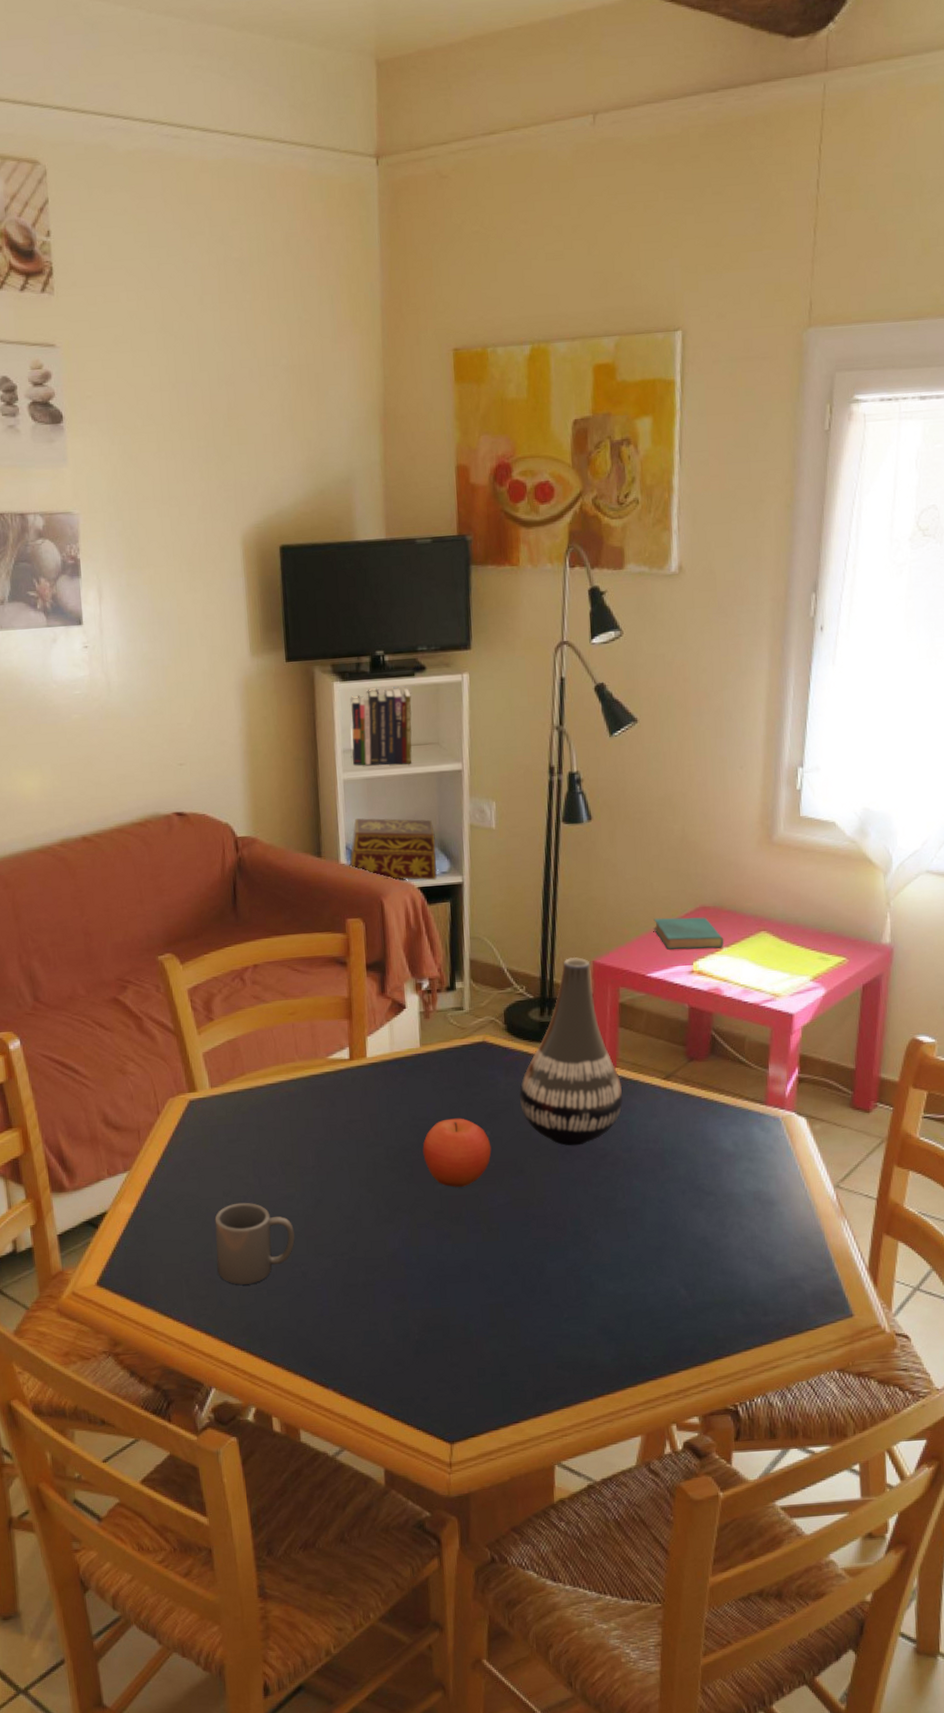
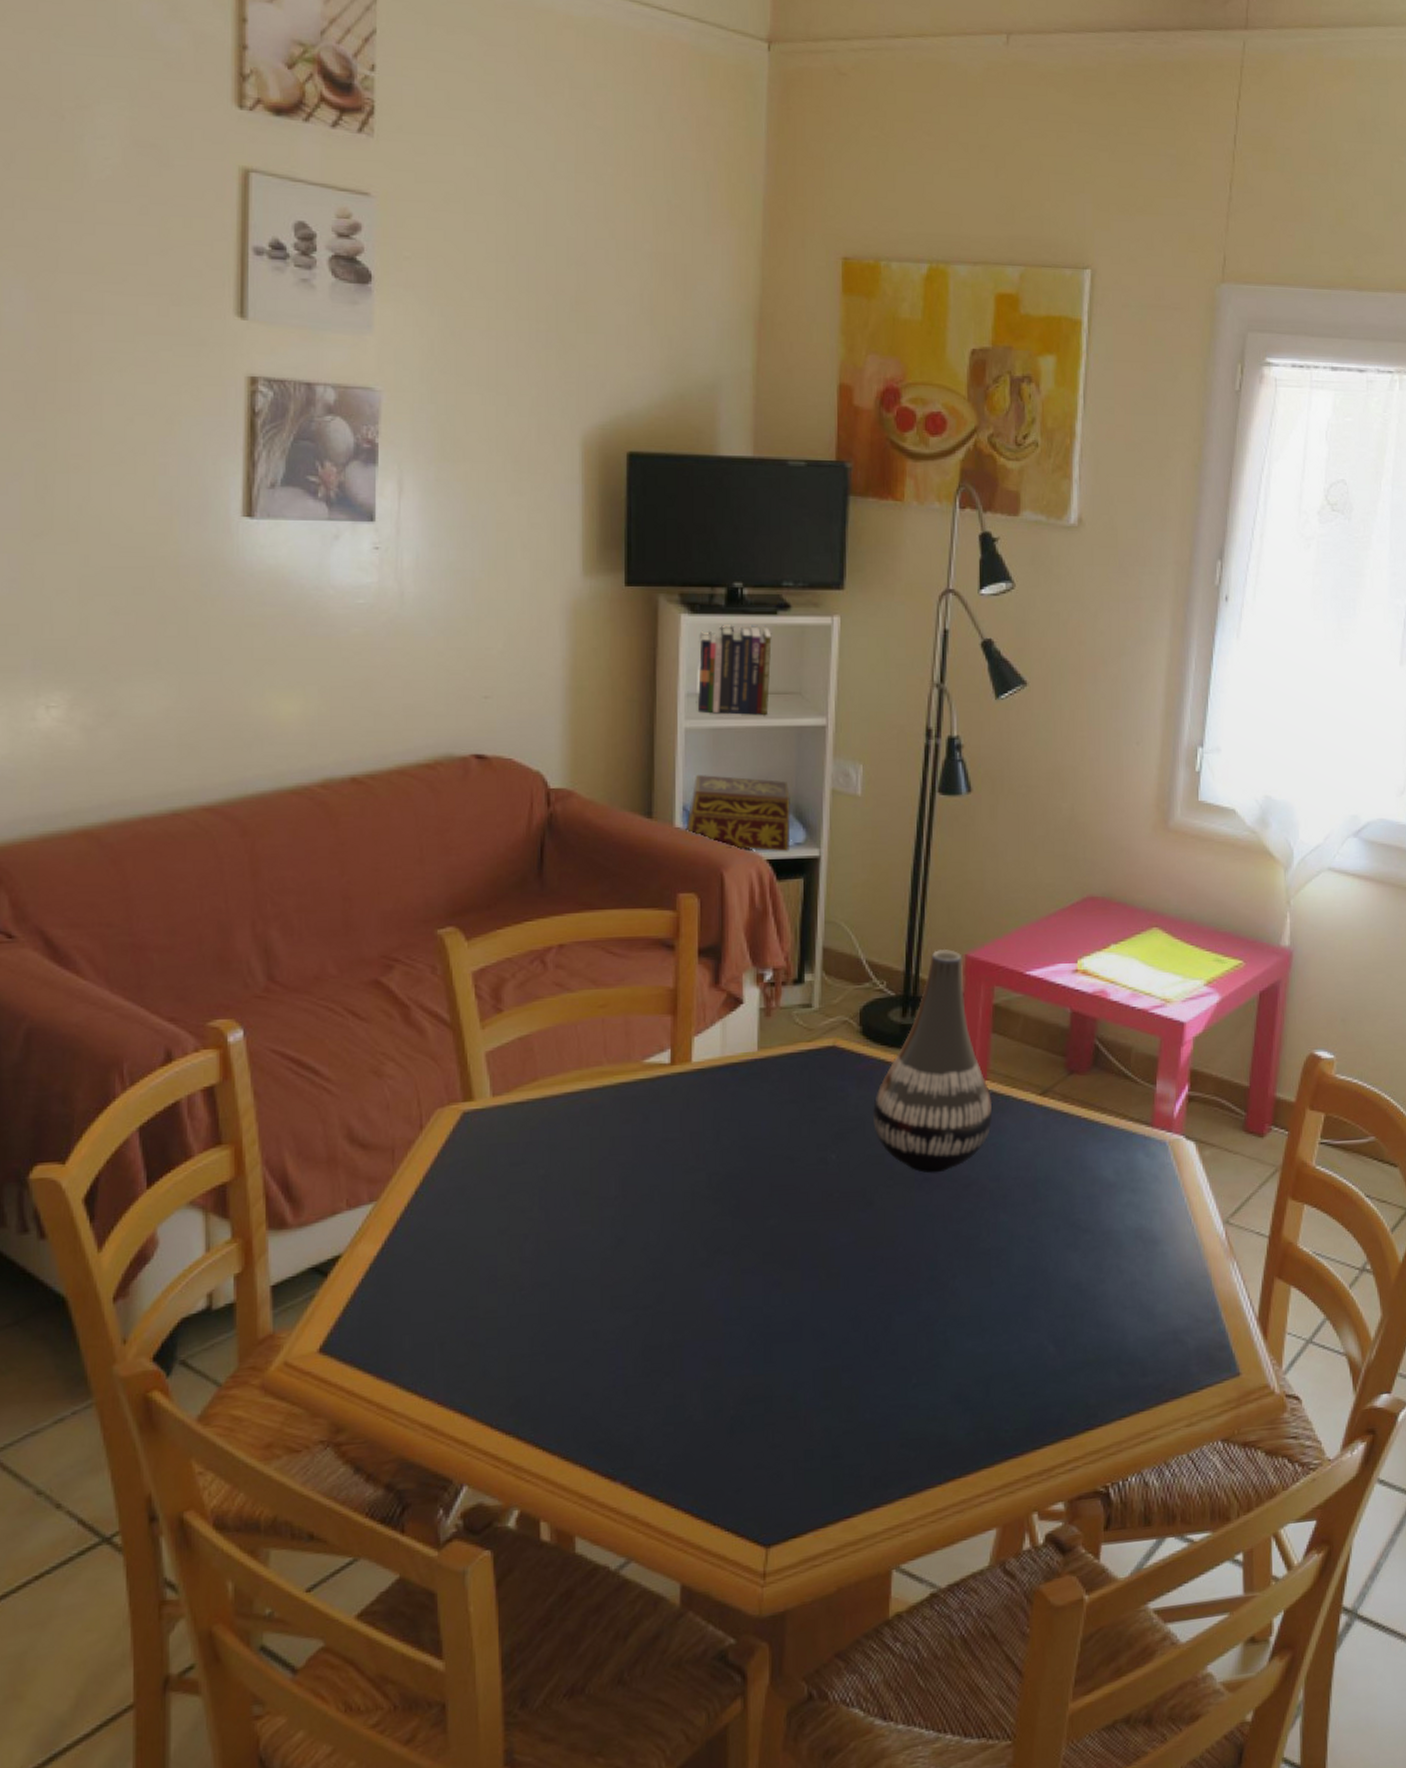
mug: present [214,1202,296,1285] -> none [483,1242,587,1349]
fruit: present [422,1118,492,1187] -> none [753,1138,836,1223]
book: present [653,917,724,950] -> none [1034,907,1113,945]

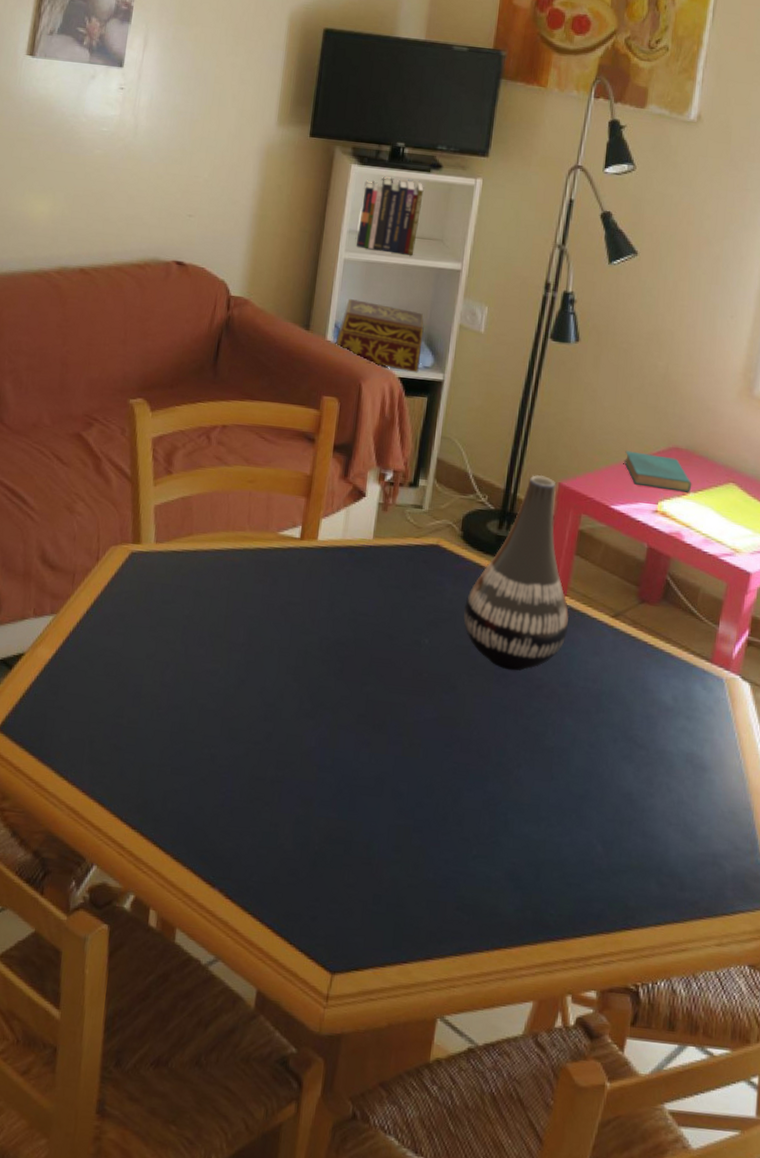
book: none [1034,907,1113,945] -> present [623,450,692,493]

